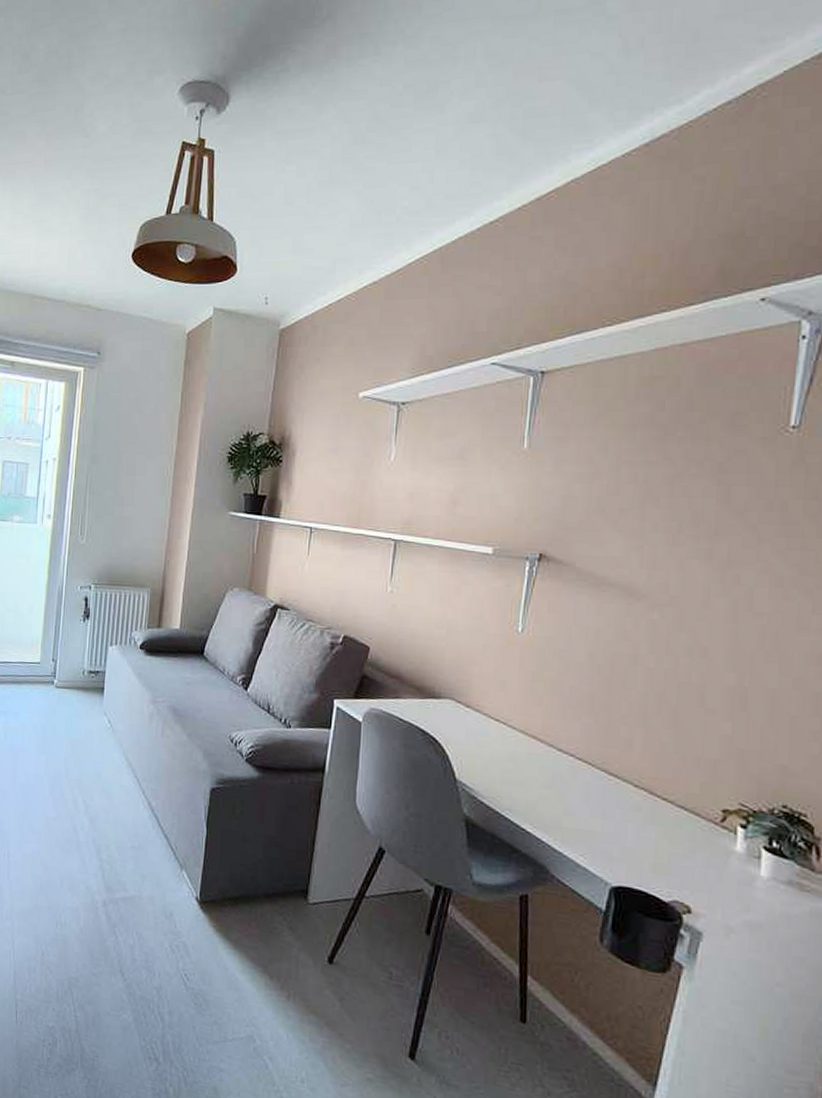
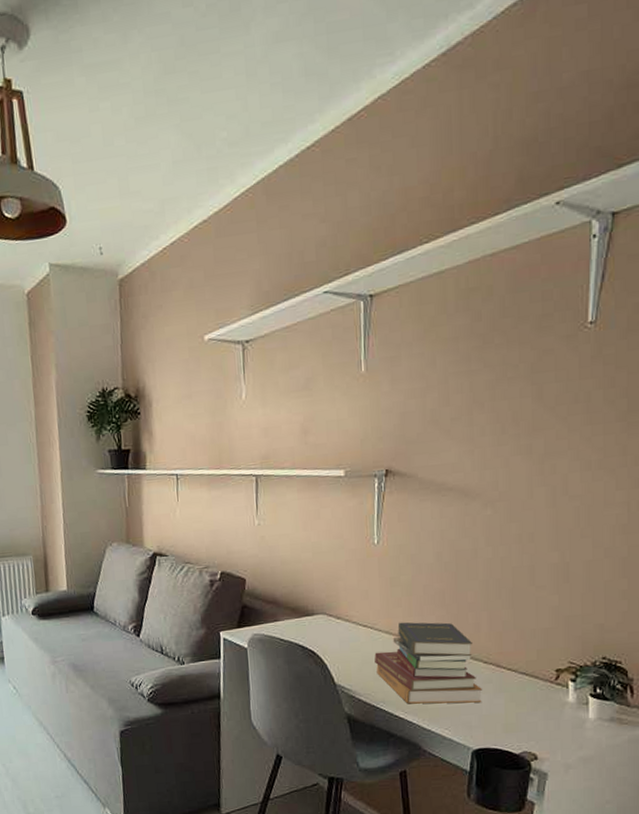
books: none [504,722,629,831] -> present [374,622,482,704]

